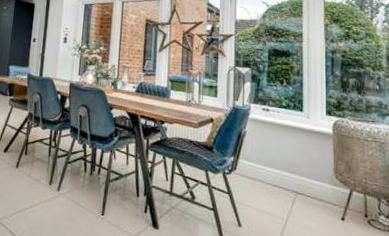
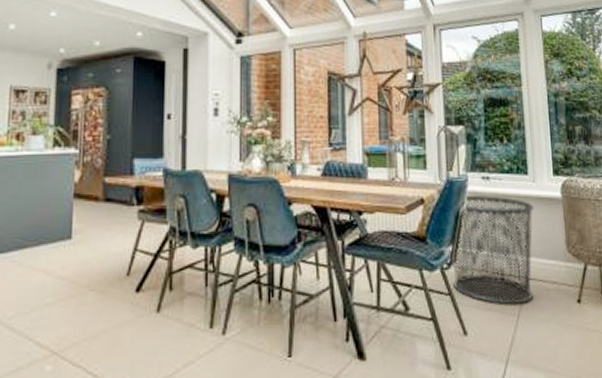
waste bin: none [232,121,306,212] -> present [452,195,534,305]

